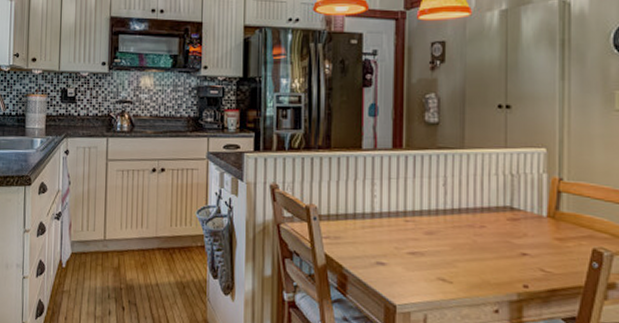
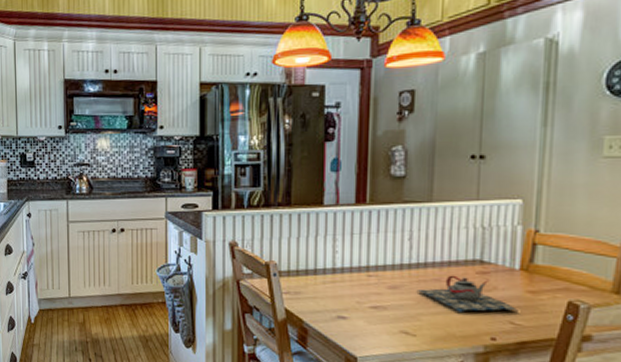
teapot: none [452,221,548,259] -> present [416,275,518,312]

